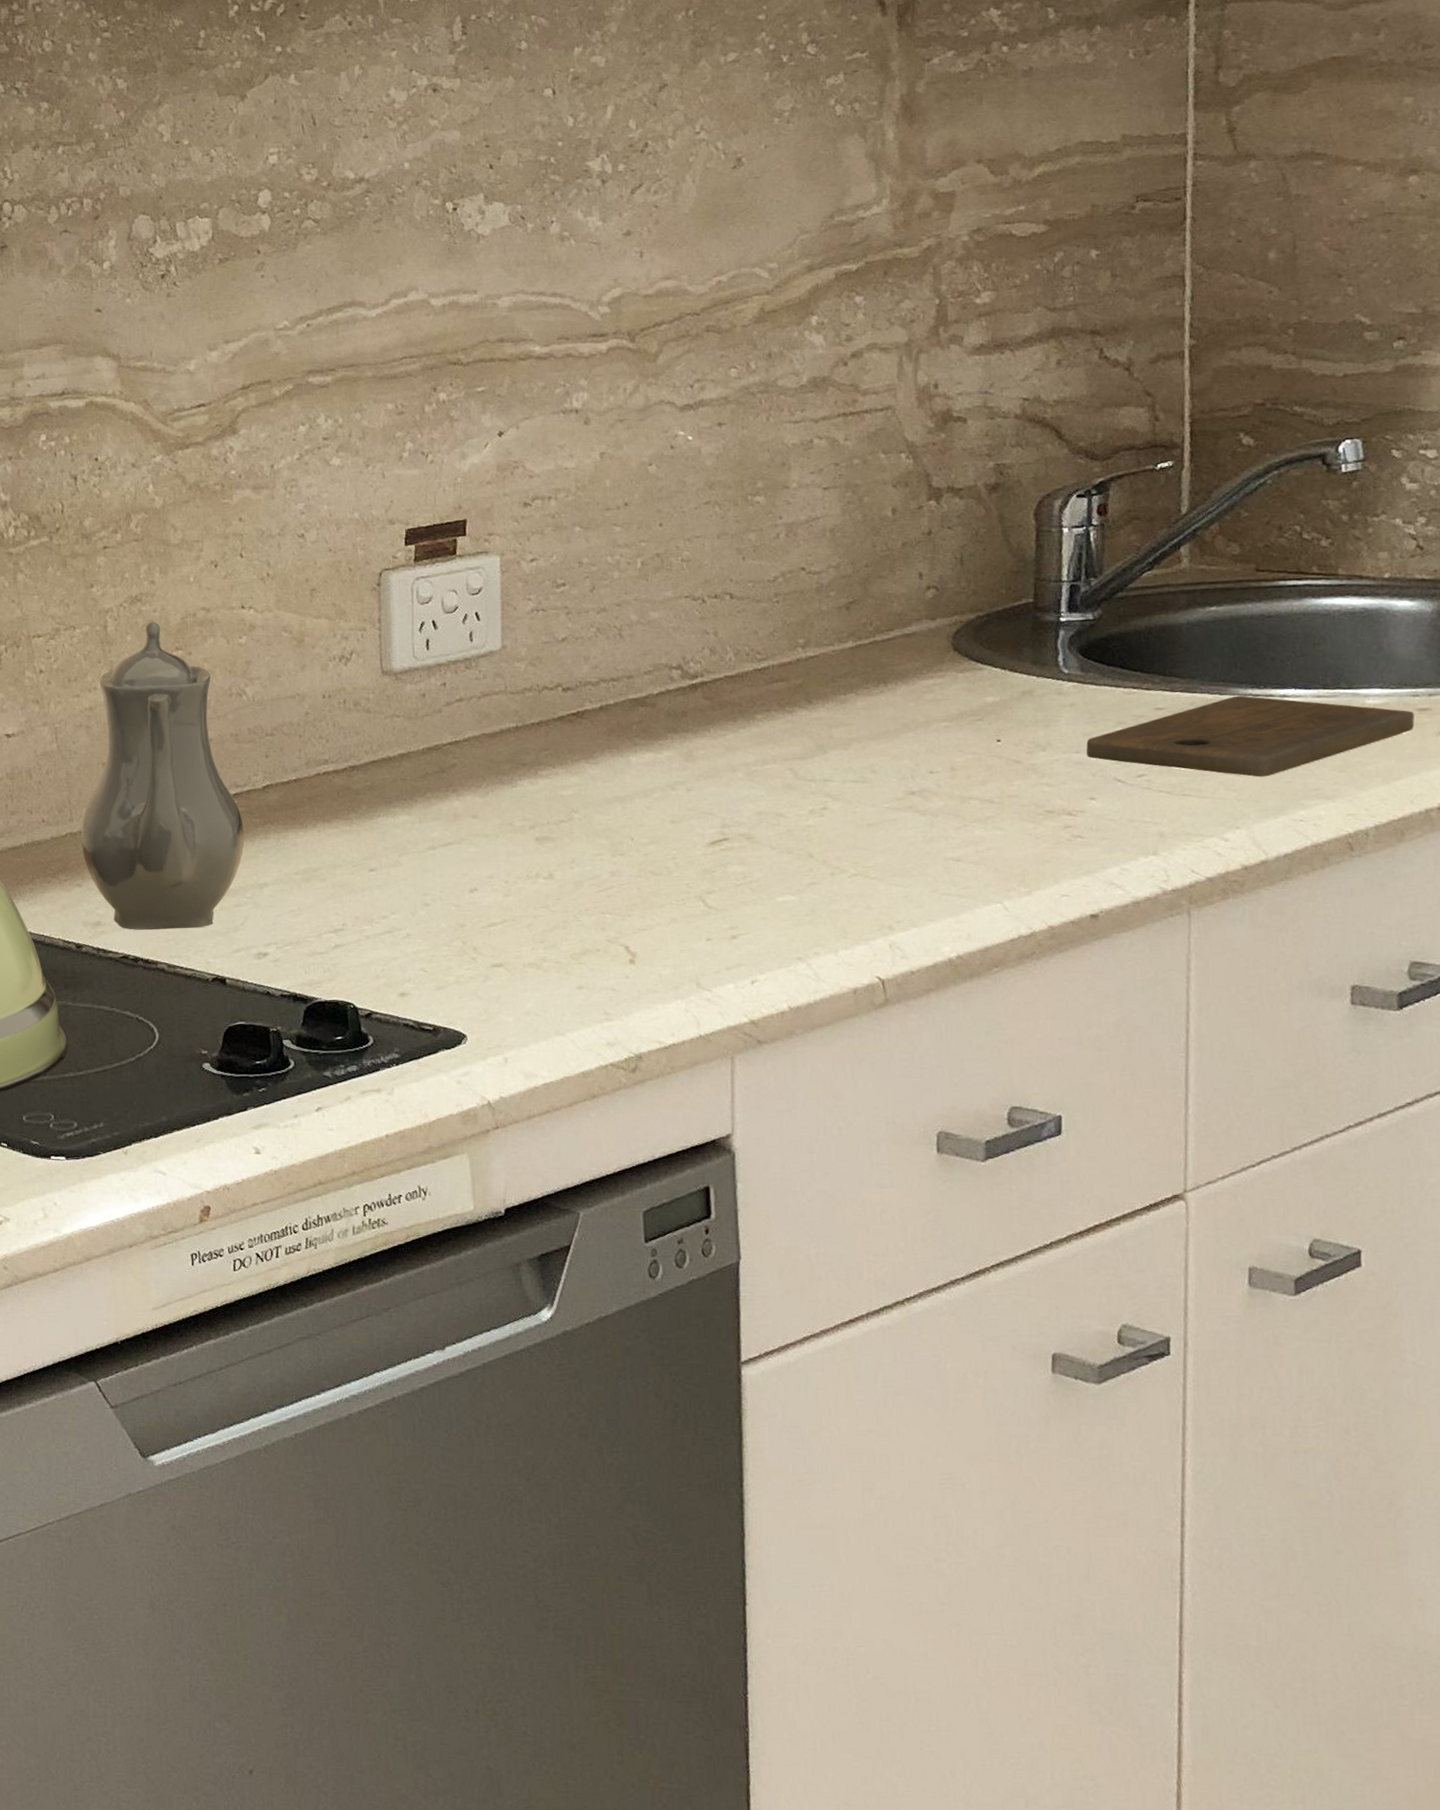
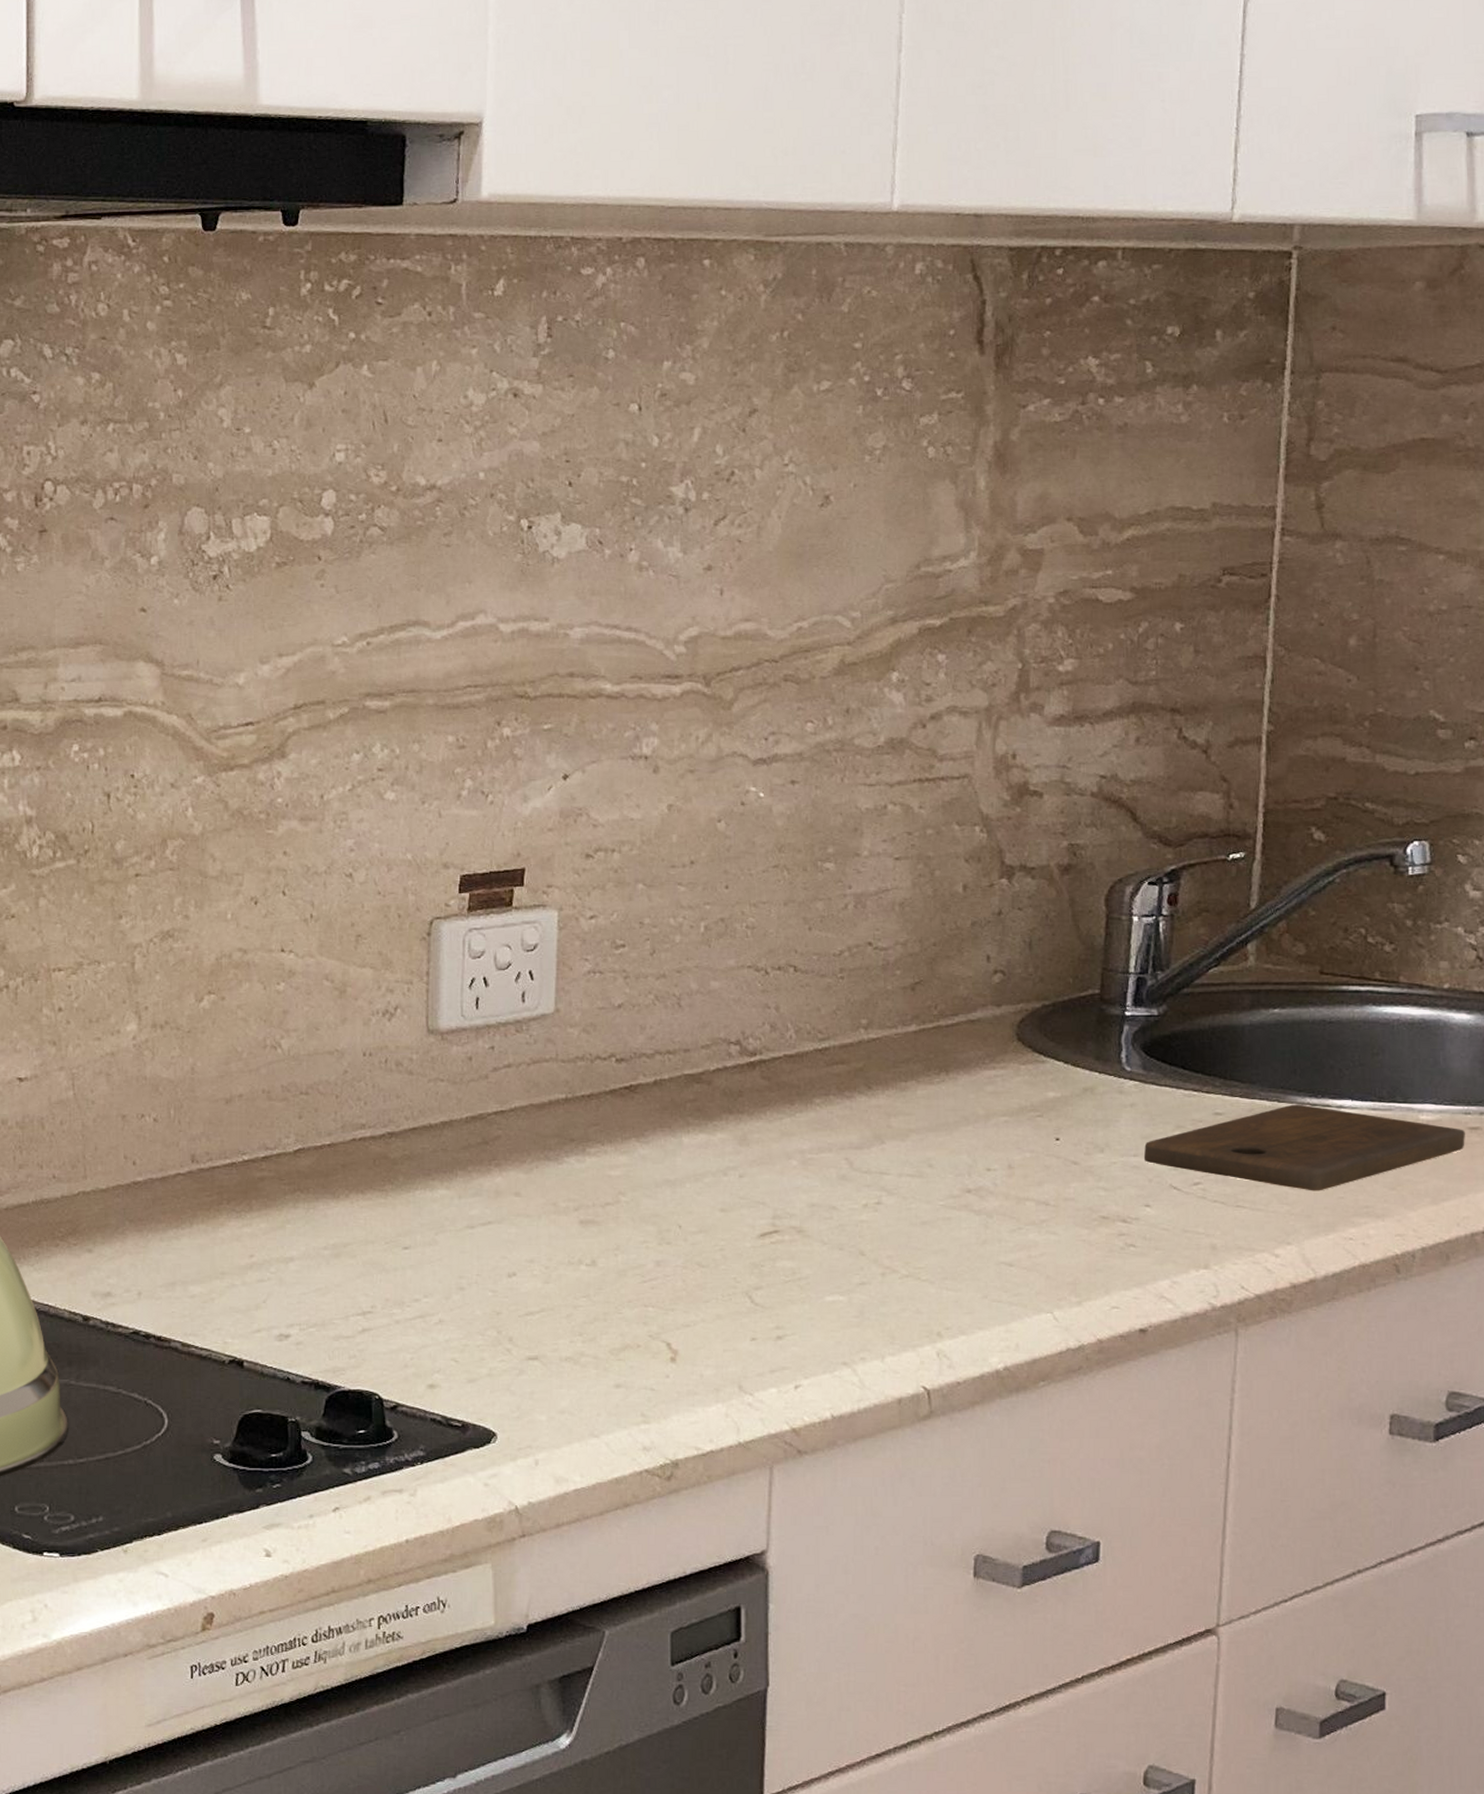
teapot: present [81,621,245,931] -> none [95,961,272,1304]

